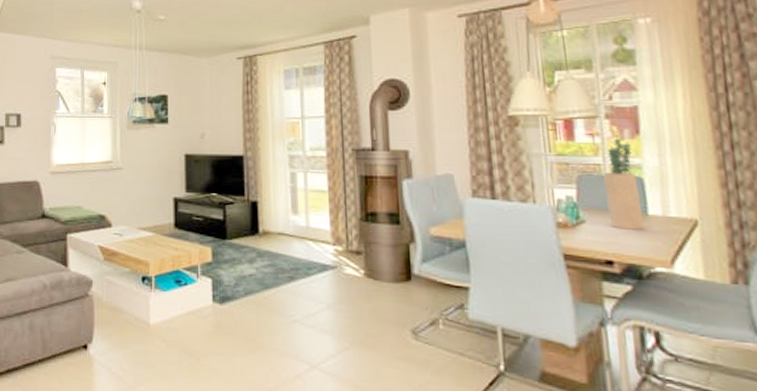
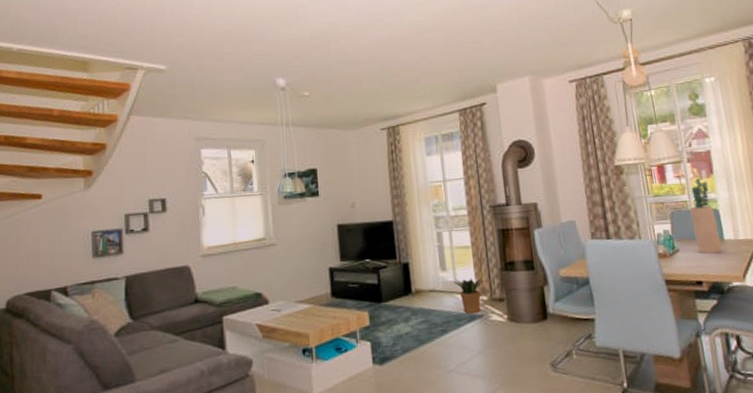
potted plant: none [305,225,342,265] -> present [453,278,486,315]

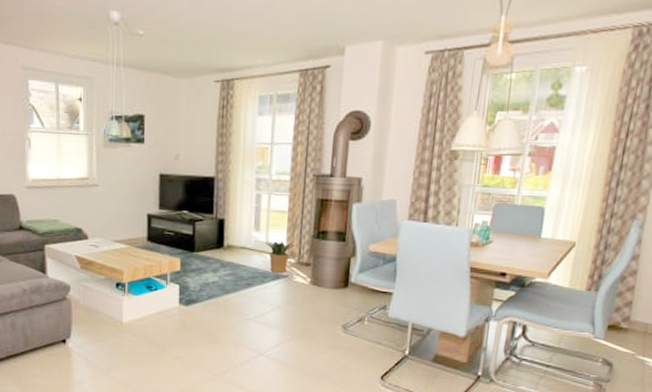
vase: present [688,176,722,254] -> none [511,171,542,249]

